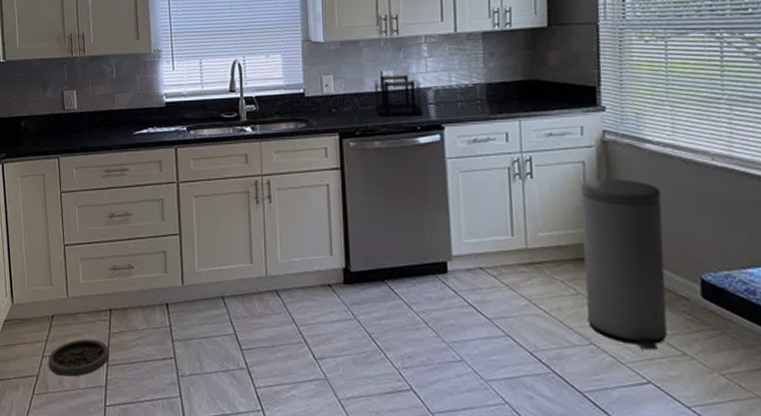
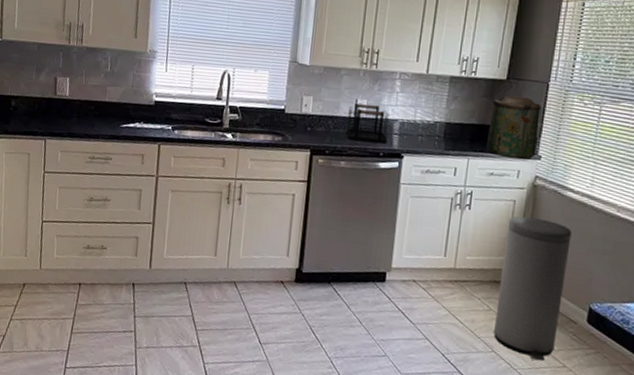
pet bowl: present [48,338,108,377] -> none [15,307,74,340]
canister: none [536,43,598,114] -> present [485,96,541,160]

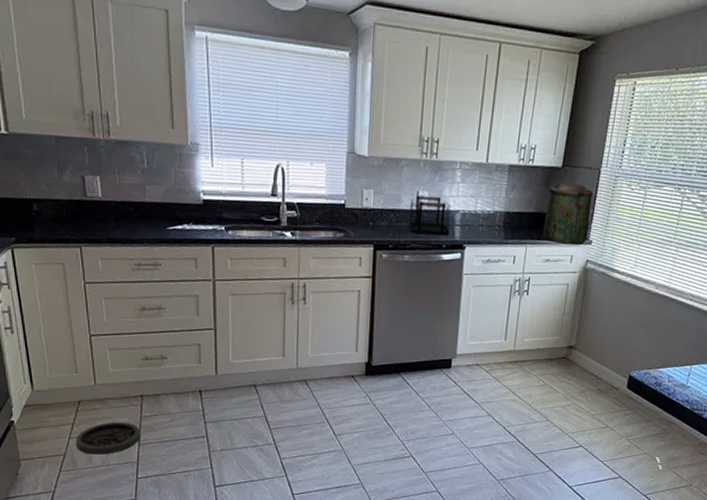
pet bowl: none [15,307,74,340] -> present [75,421,140,455]
pedal bin: present [494,216,572,362] -> none [548,298,617,425]

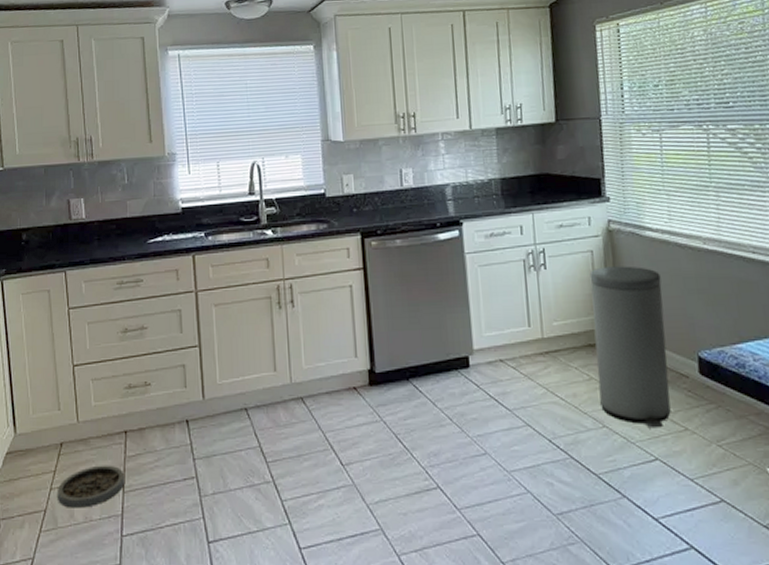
dish rack: present [409,196,452,235] -> none [394,171,443,215]
canister: present [542,183,593,246] -> none [546,137,603,206]
pedal bin: none [548,298,617,425] -> present [589,266,671,429]

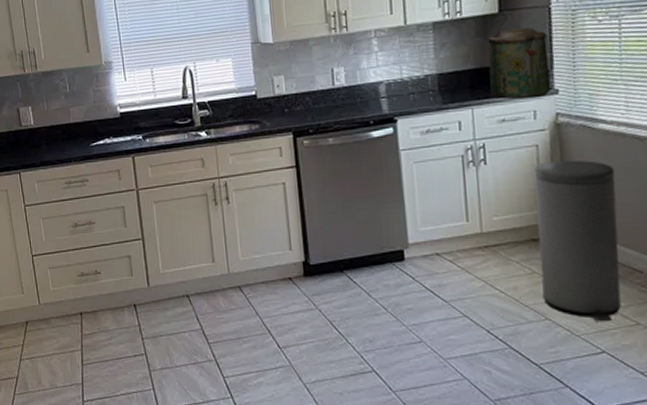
pet bowl: present [57,465,124,508] -> none [25,341,83,377]
canister: none [546,137,603,206] -> present [488,27,551,100]

